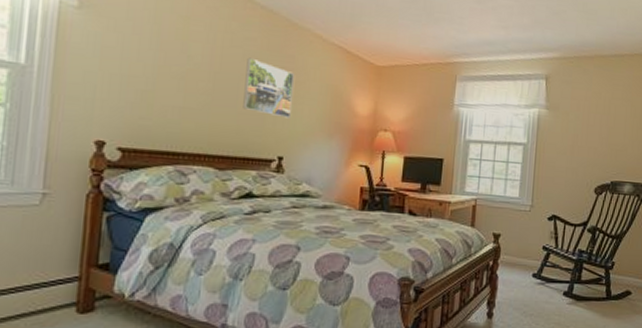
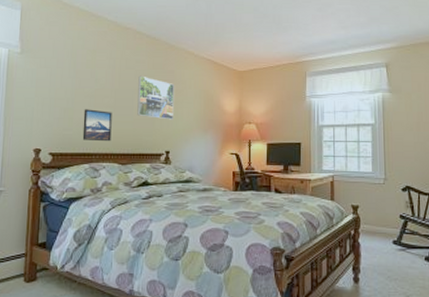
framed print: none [166,94,209,139] -> present [82,109,112,142]

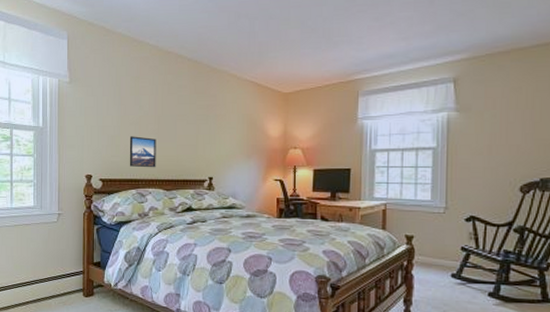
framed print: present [137,75,174,120] -> none [180,101,216,146]

